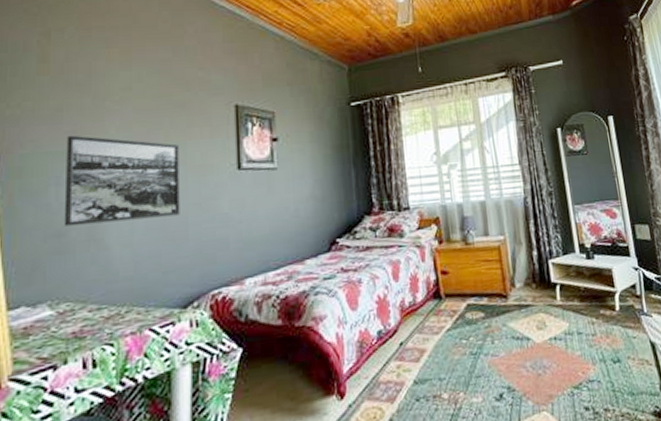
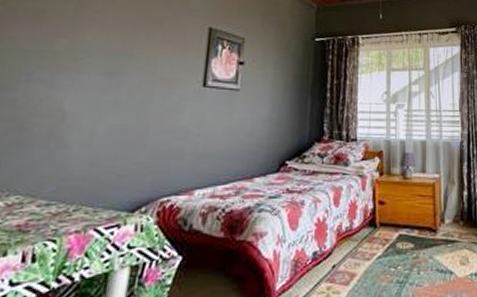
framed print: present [64,135,180,226] -> none [27,36,151,123]

